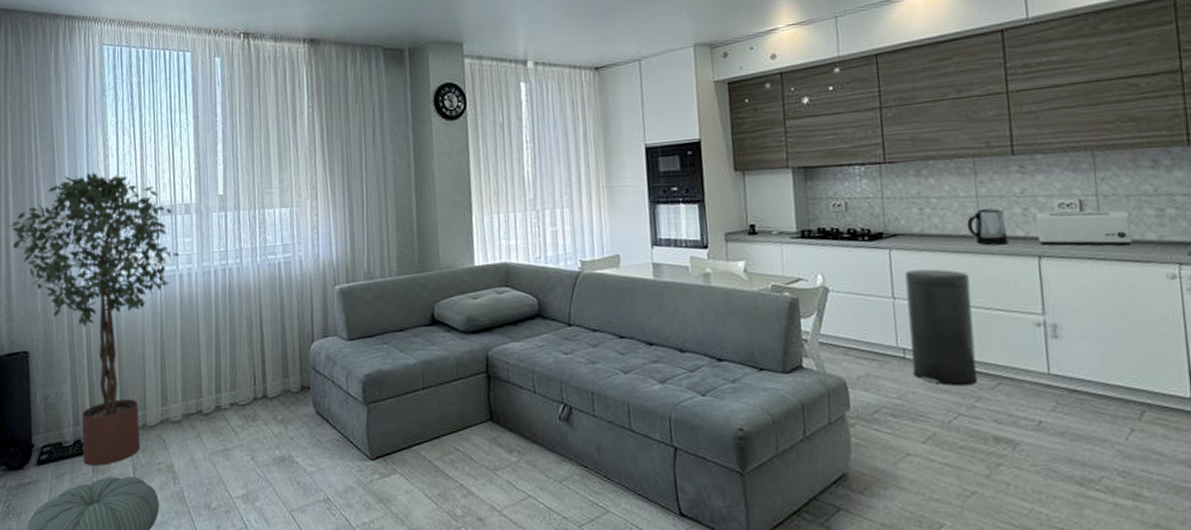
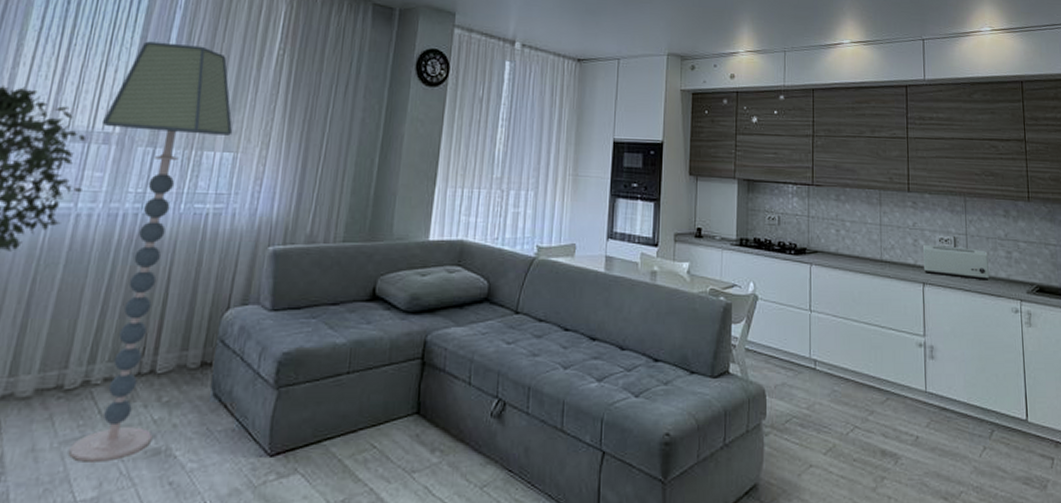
floor lamp: none [180,116,285,468] -> present [68,41,233,462]
pedal bin: present [904,269,978,386] -> none [820,286,872,400]
kettle: present [967,208,1008,246] -> none [872,236,902,270]

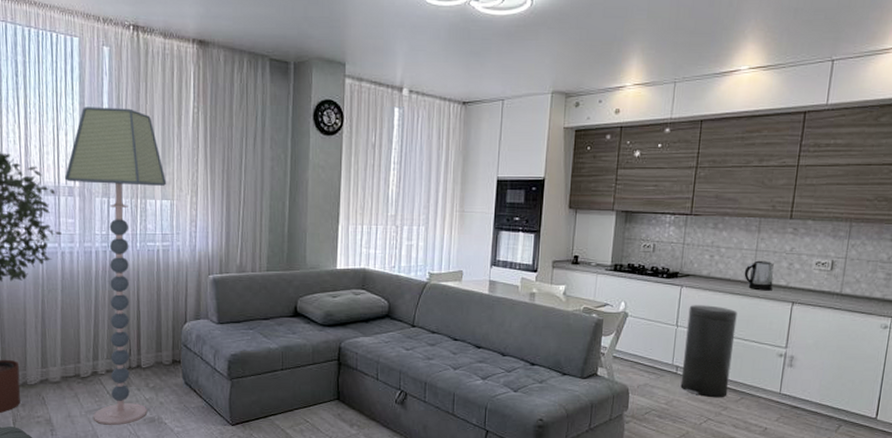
pedal bin: none [820,286,872,400] -> present [680,305,737,398]
kettle: none [872,236,902,270] -> present [744,260,774,291]
toaster: present [922,244,991,280] -> none [794,267,867,300]

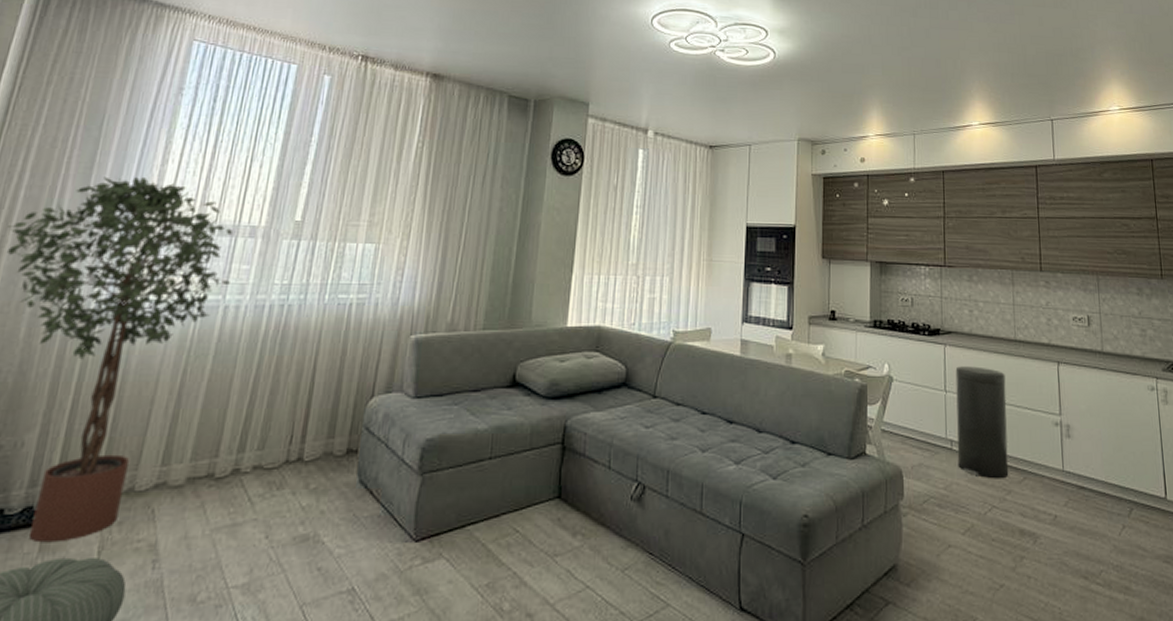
floor lamp: present [64,107,167,425] -> none [220,137,375,549]
kettle: present [744,260,774,291] -> none [1005,315,1036,349]

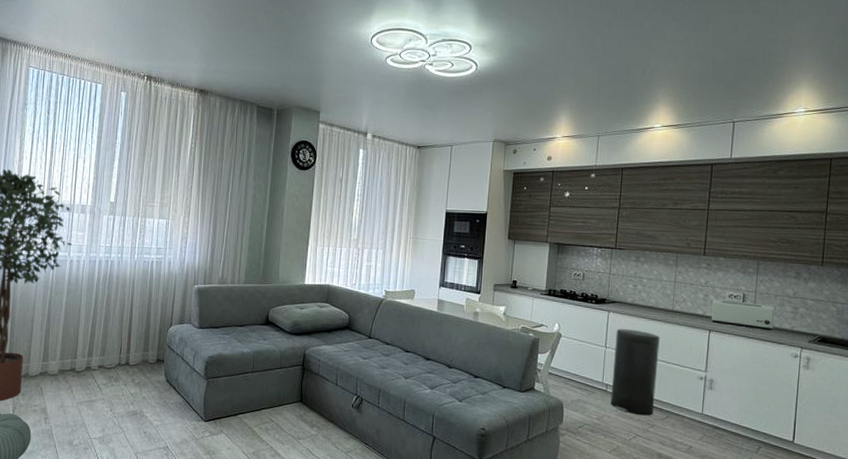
toaster: none [1056,323,1125,358] -> present [711,299,776,330]

